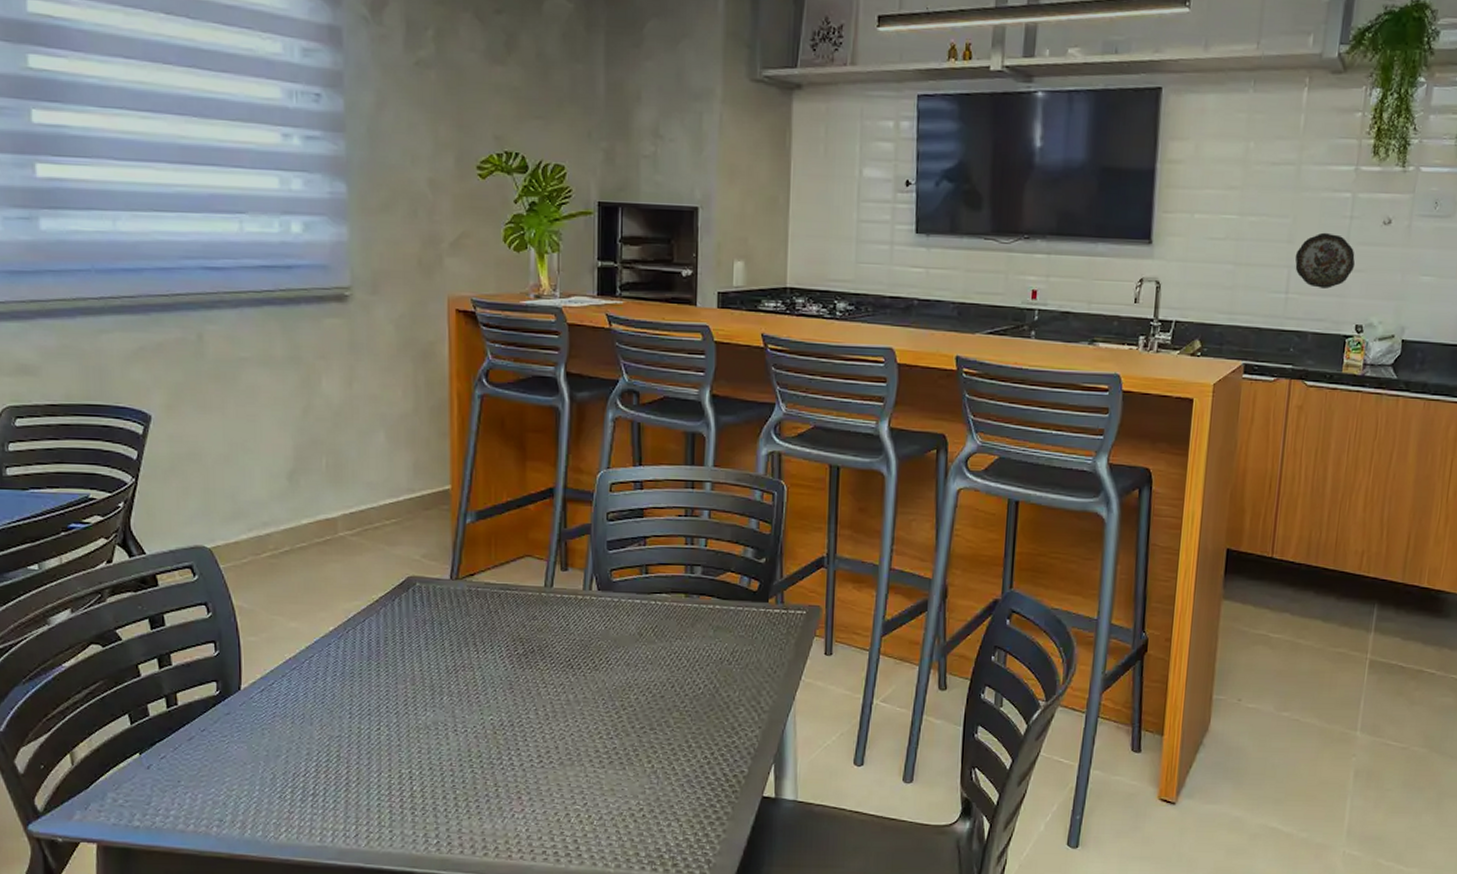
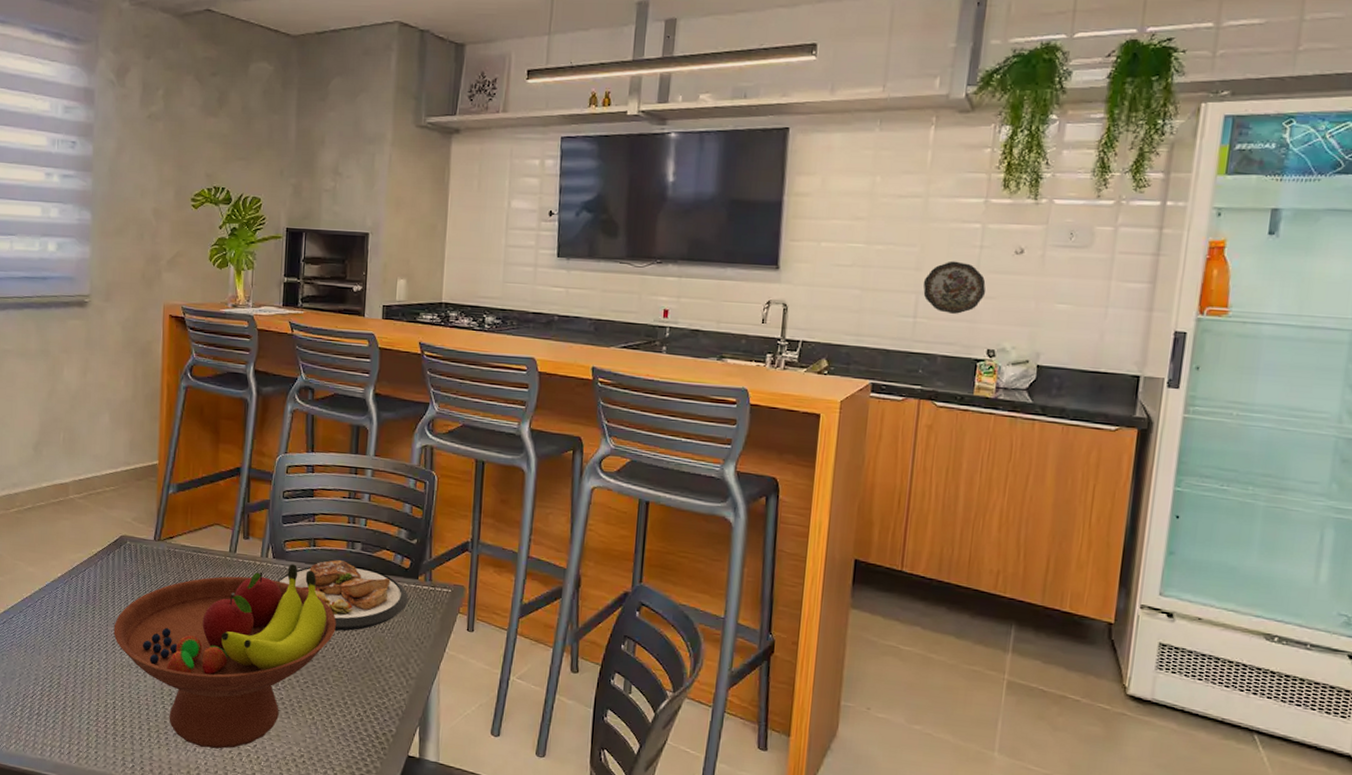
fruit bowl: none [405,595,675,812] -> present [113,564,336,749]
plate: none [602,587,758,667] -> present [276,560,409,631]

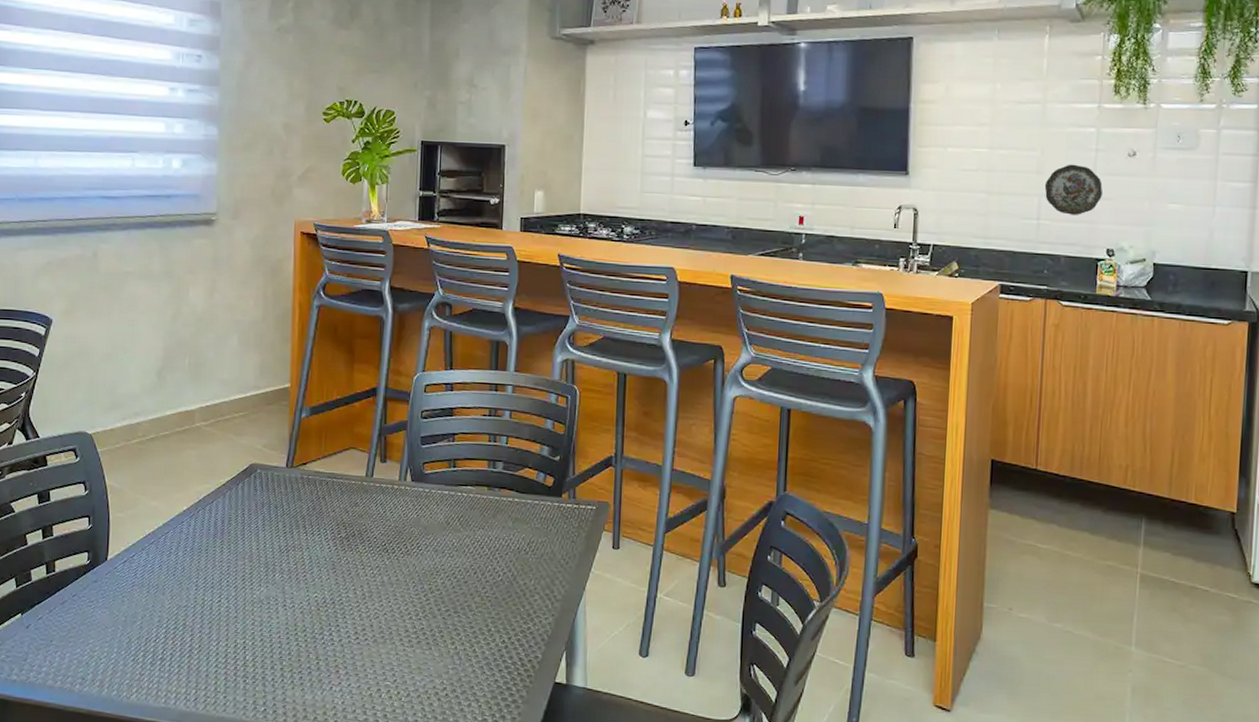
fruit bowl: present [113,564,336,749] -> none [243,486,478,686]
plate: present [276,560,409,631] -> none [415,480,552,555]

